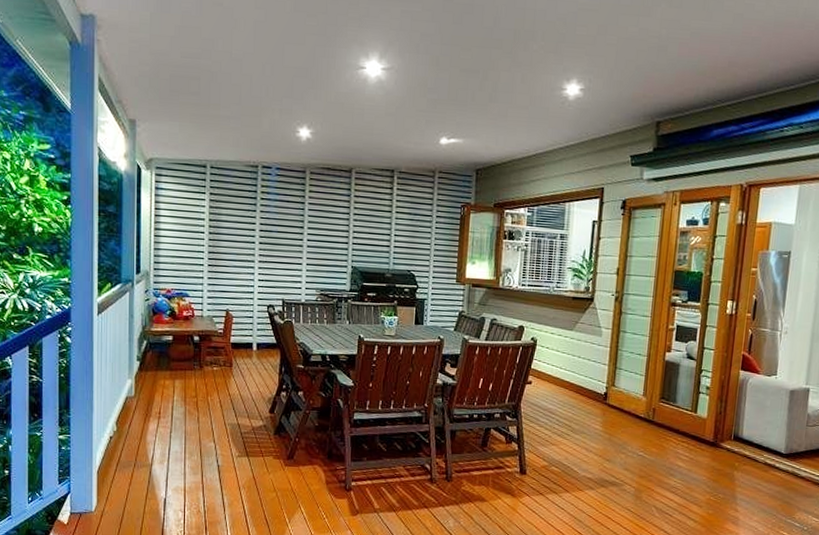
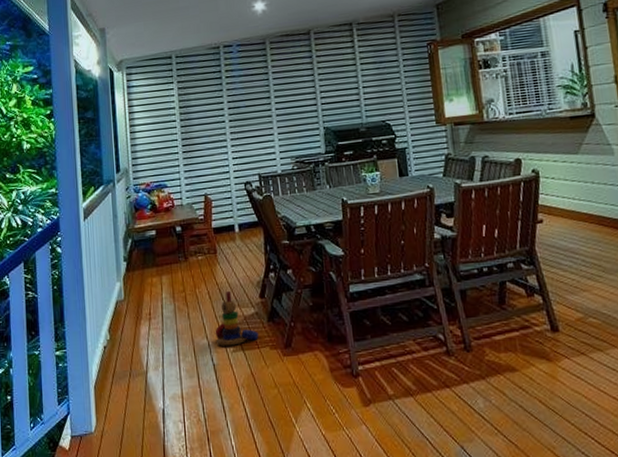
stacking toy: none [222,403,265,451] -> present [215,292,259,346]

